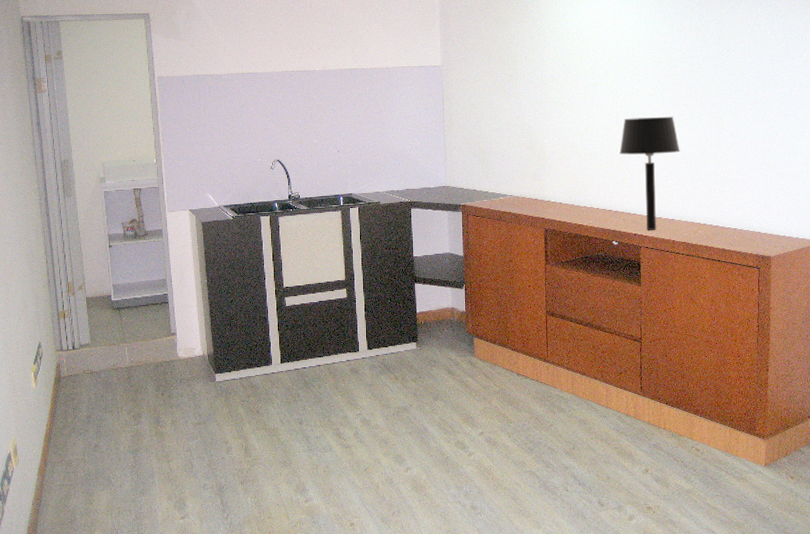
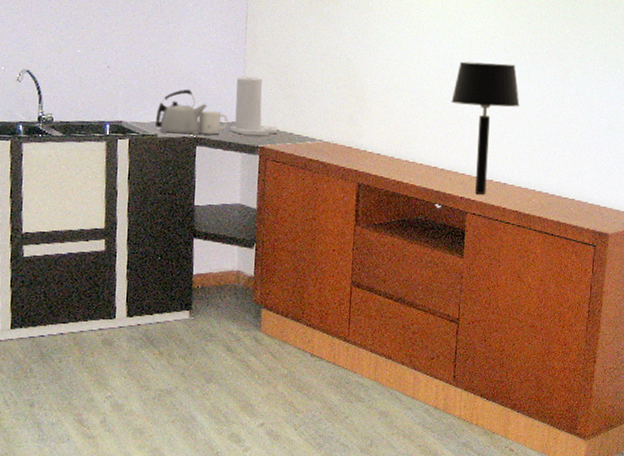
kettle: none [377,163,418,201] -> present [154,89,208,135]
mug: none [411,179,435,198] -> present [197,110,228,135]
paper towel: none [436,148,475,197] -> present [229,76,278,137]

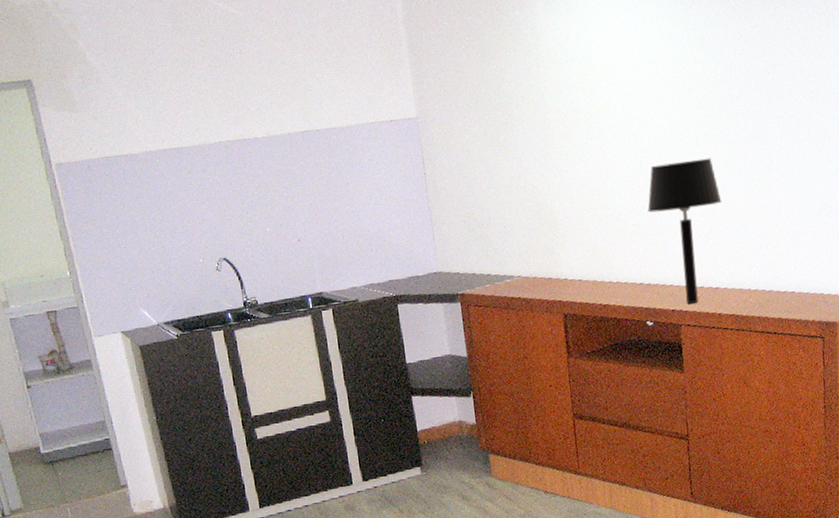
kettle: present [154,89,208,135] -> none [353,247,402,298]
mug: present [197,110,228,135] -> none [394,265,425,291]
paper towel: present [229,76,278,137] -> none [424,223,475,285]

